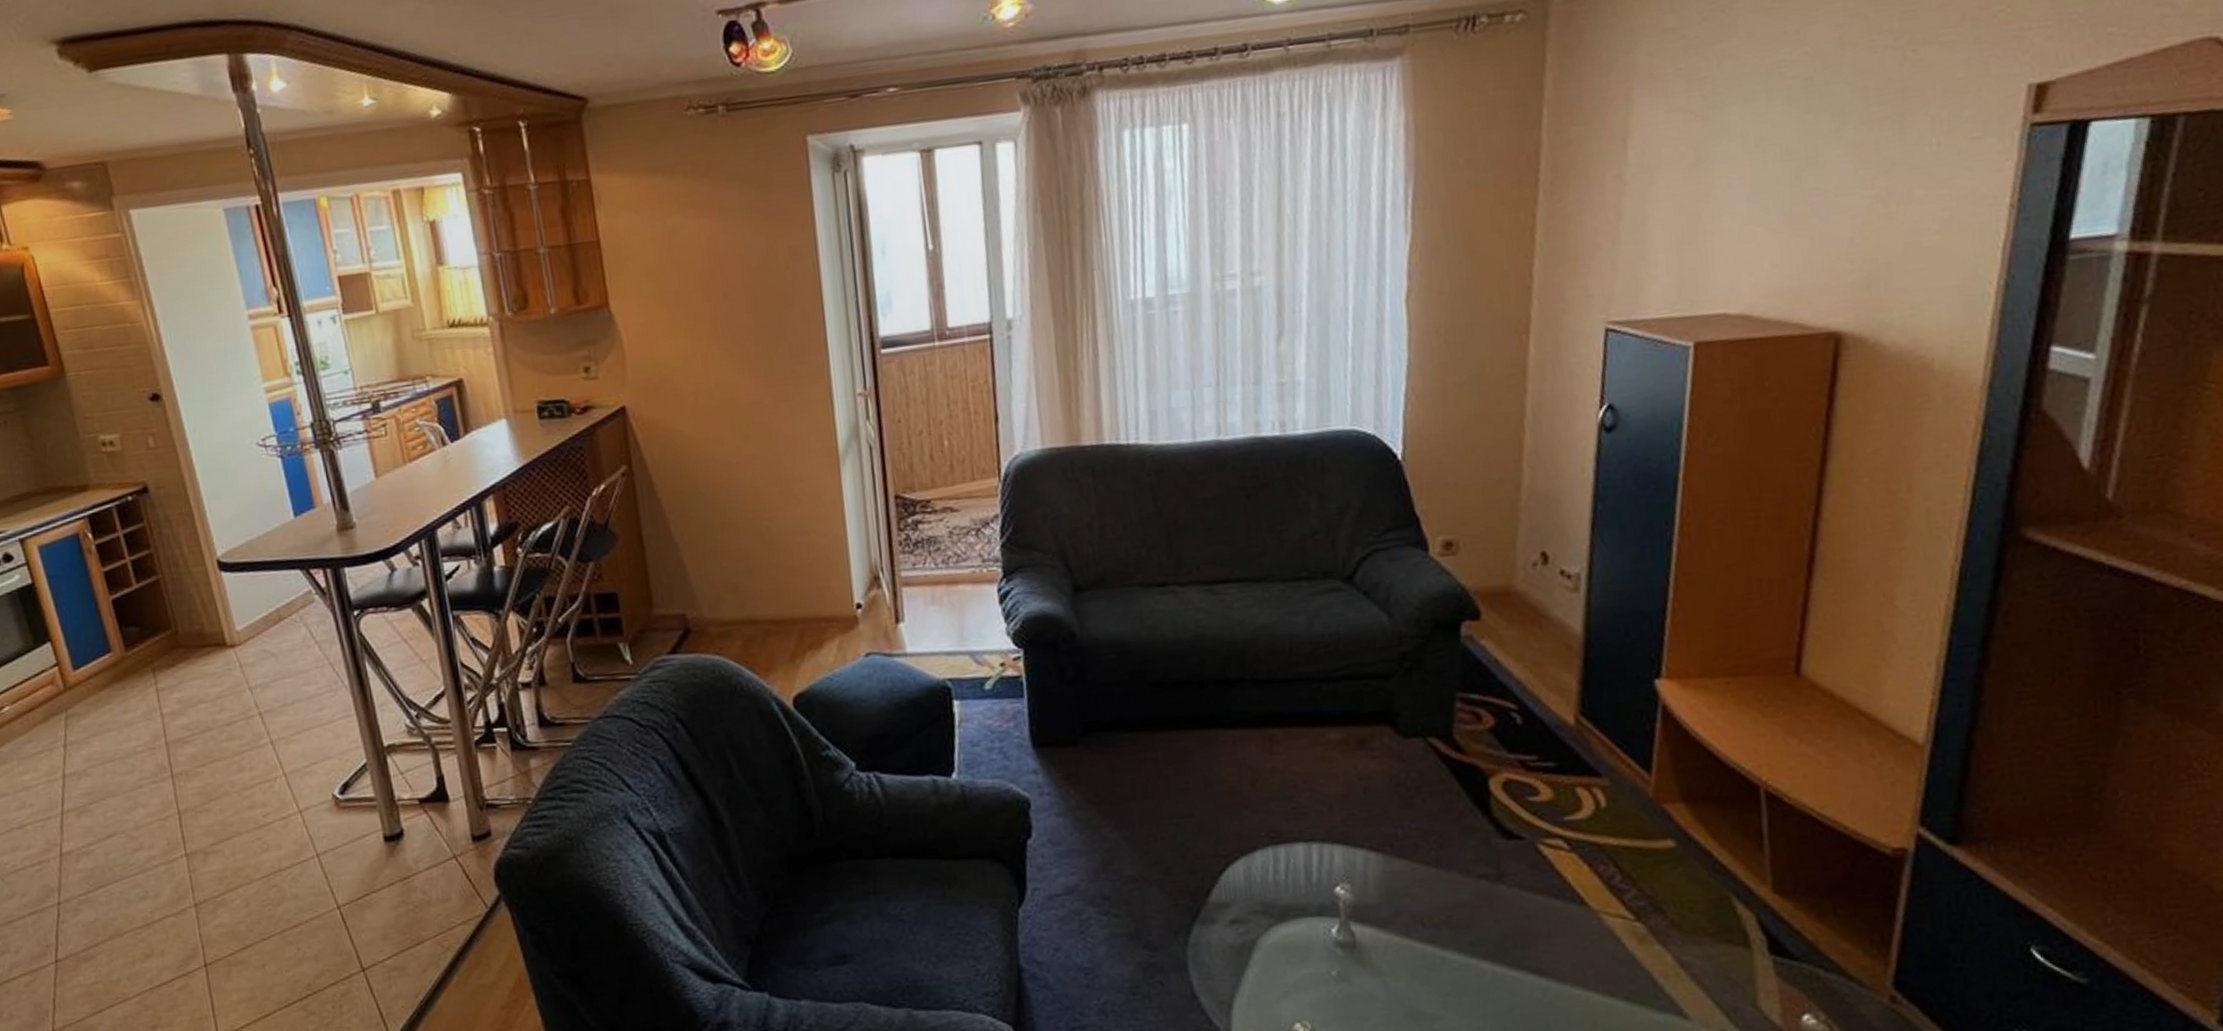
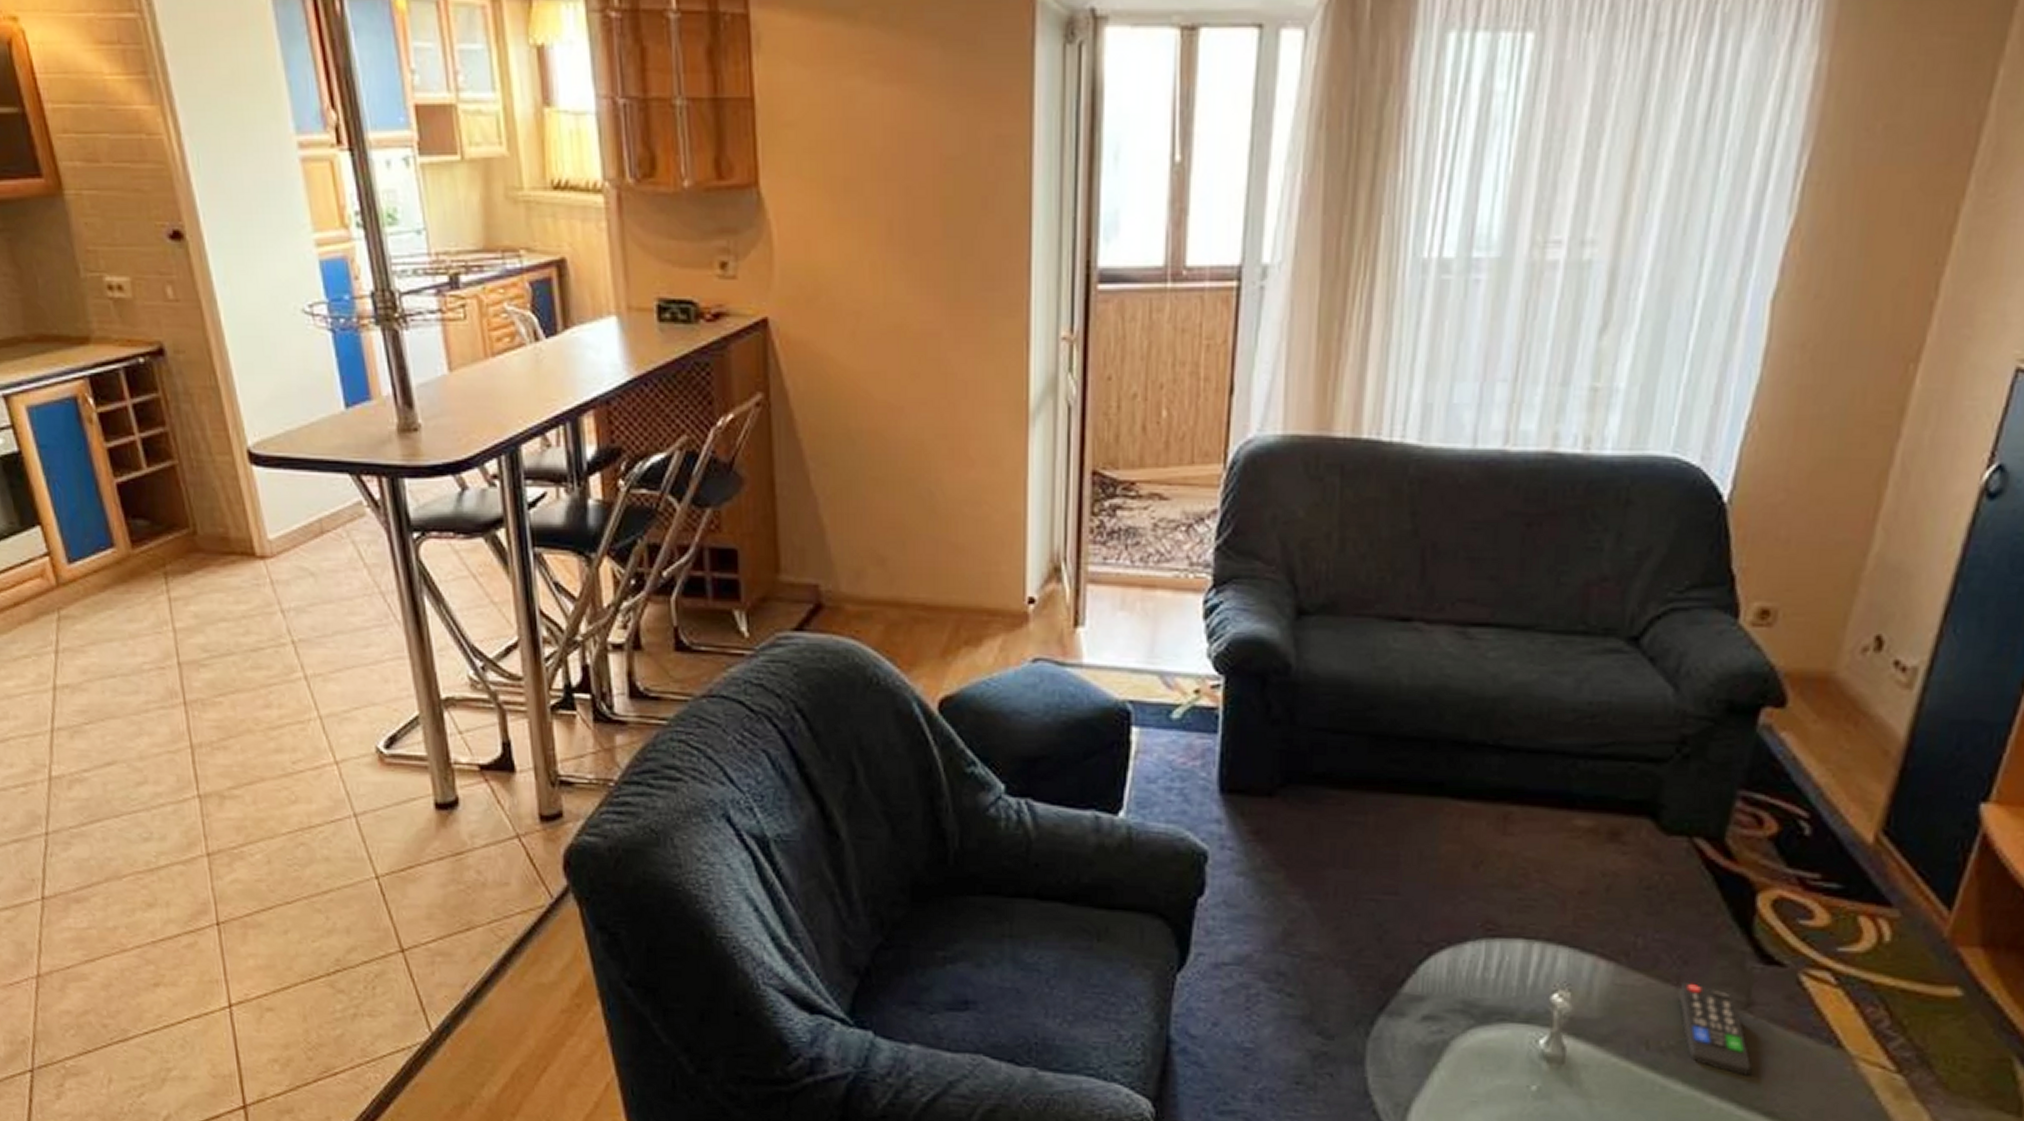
remote control: none [1440,863,1515,940] -> present [1679,982,1752,1076]

